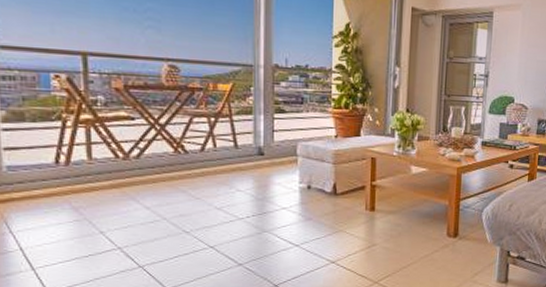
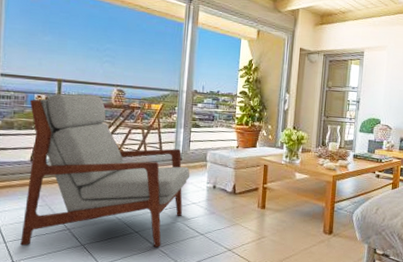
armchair: none [43,72,277,272] -> present [20,93,190,247]

